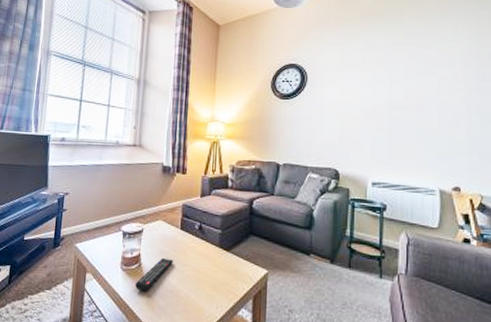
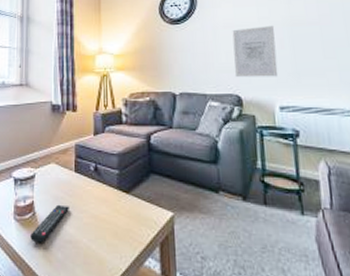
wall art: none [335,107,375,155] -> present [232,26,278,78]

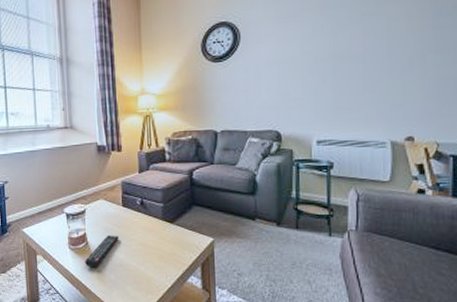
wall art: present [232,26,278,78] -> none [275,61,318,114]

